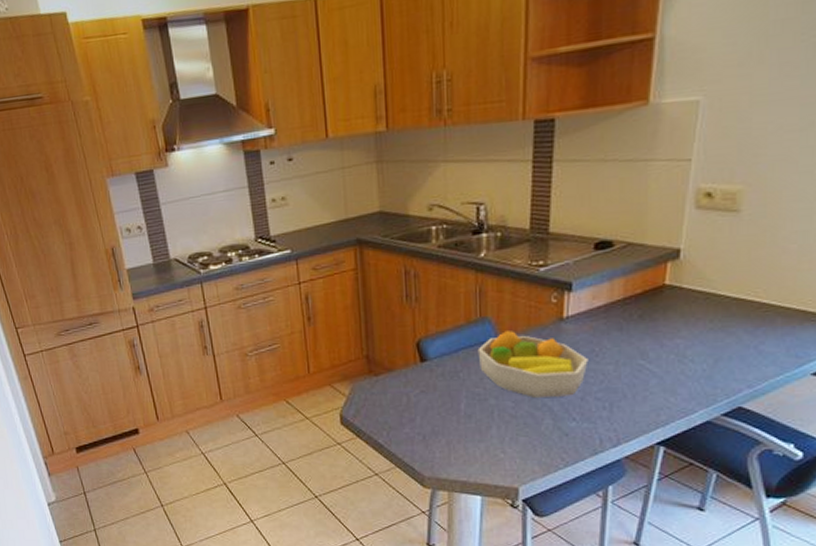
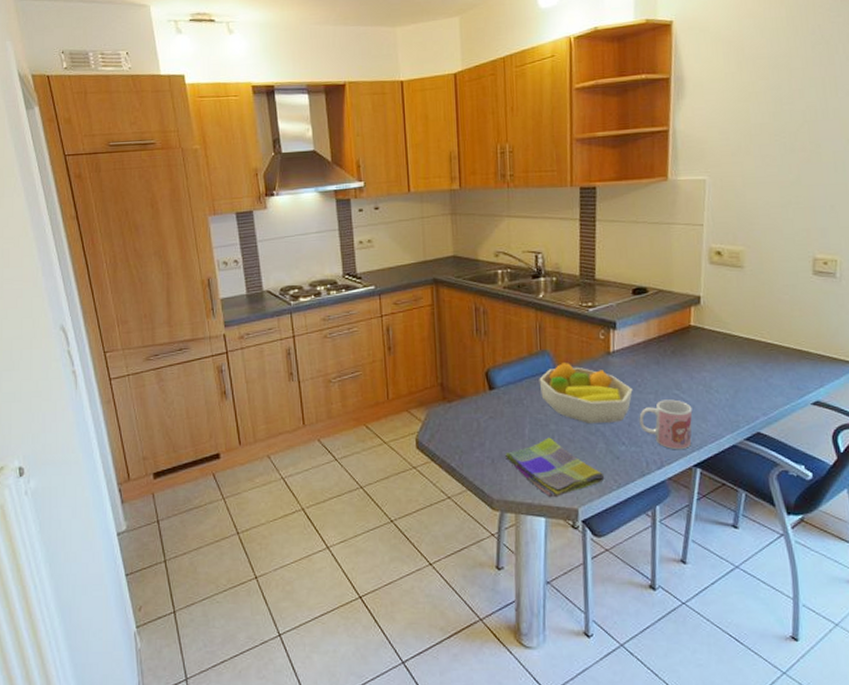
dish towel: none [438,412,550,475] -> present [505,437,605,497]
mug: none [594,370,660,427] -> present [639,399,693,450]

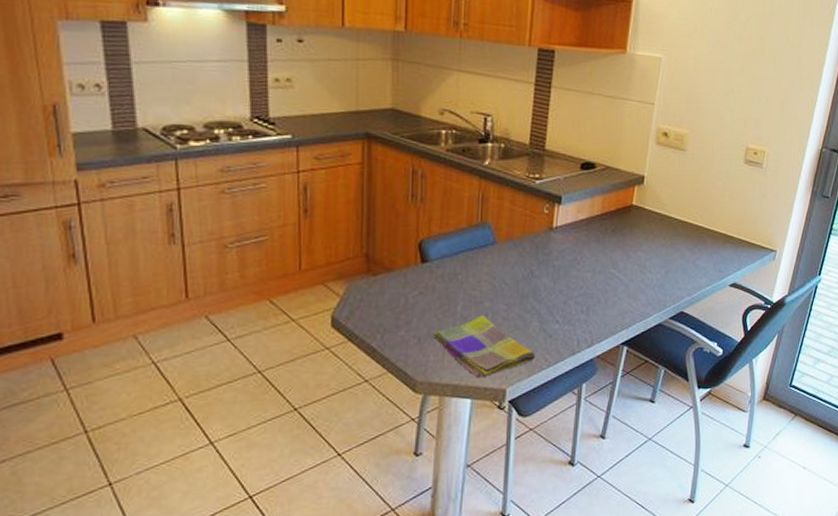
fruit bowl: present [539,363,633,423] -> none [477,237,572,301]
mug: present [639,399,693,450] -> none [575,278,626,329]

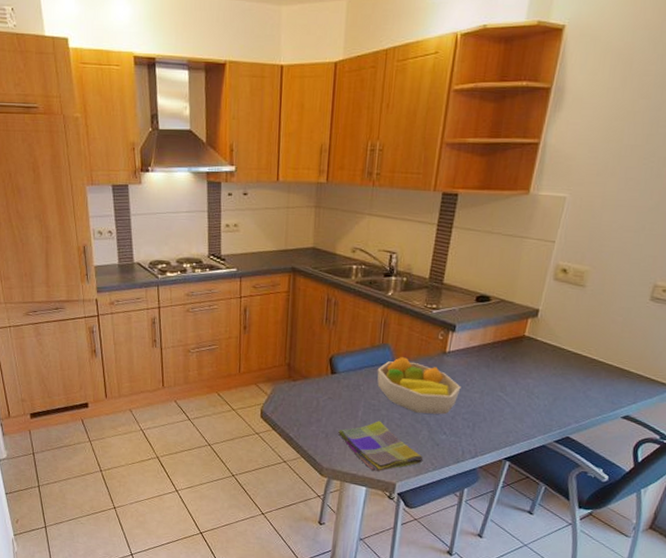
fruit bowl: none [477,237,572,301] -> present [377,357,461,415]

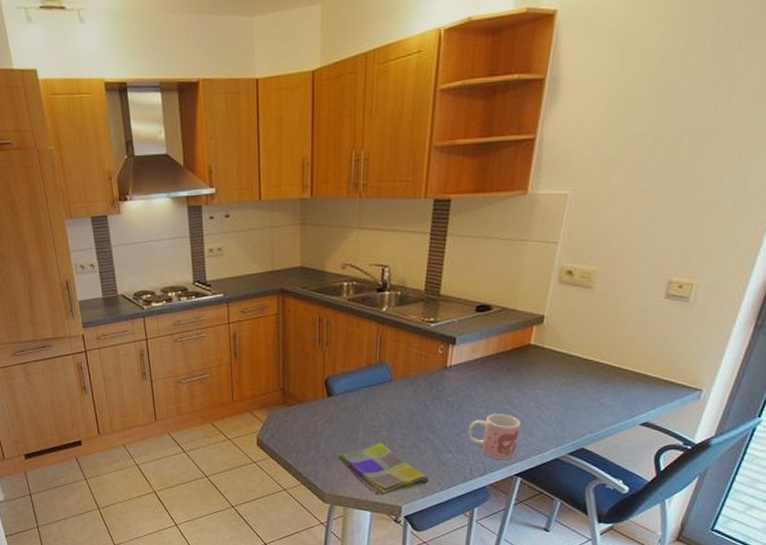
fruit bowl: present [377,357,461,415] -> none [375,375,465,432]
mug: none [462,399,512,444] -> present [468,413,521,460]

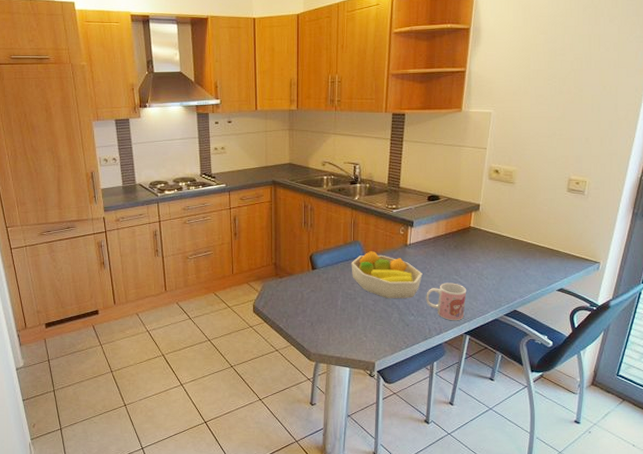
dish towel: present [339,442,429,494] -> none [322,308,397,352]
fruit bowl: none [375,375,465,432] -> present [351,251,423,298]

